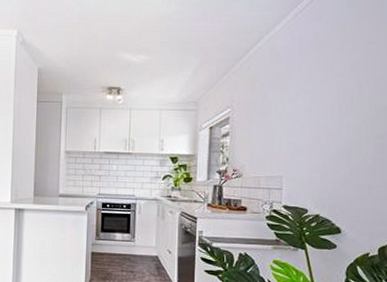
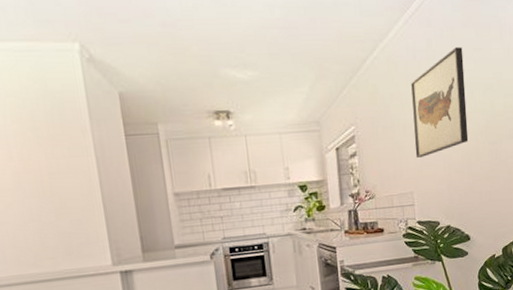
wall art: none [289,40,354,144] -> present [410,47,469,158]

